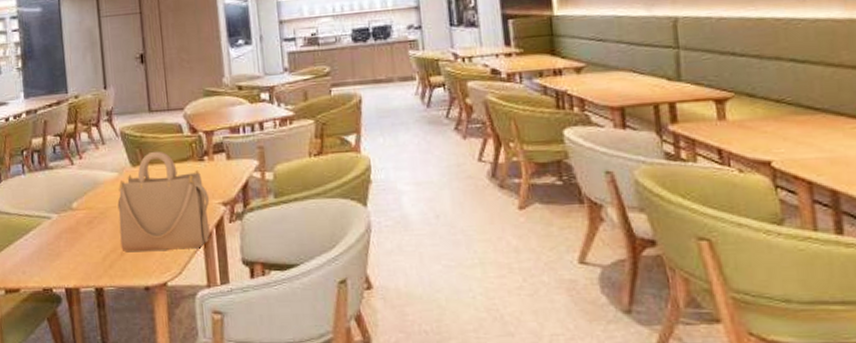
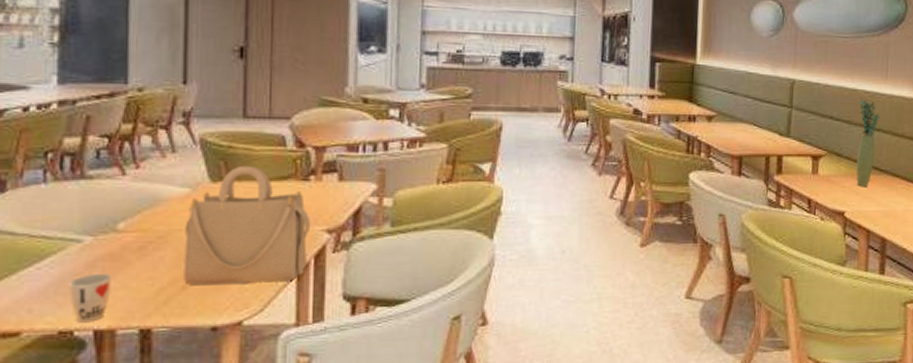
cup: none [46,242,73,282] -> present [69,273,111,323]
vase: none [769,25,804,131] -> present [856,97,880,187]

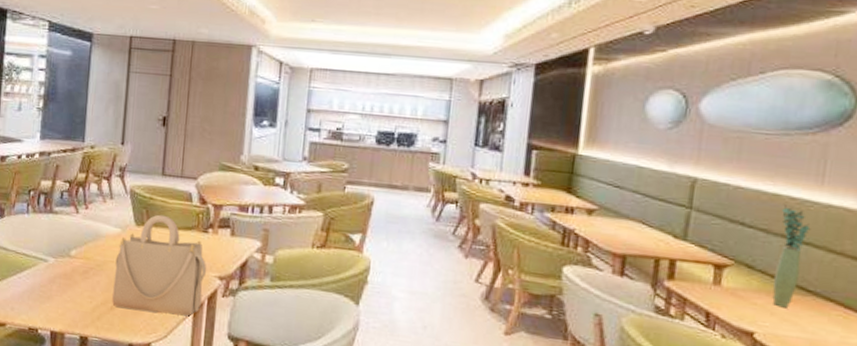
cup: present [69,273,111,323] -> none [37,287,64,324]

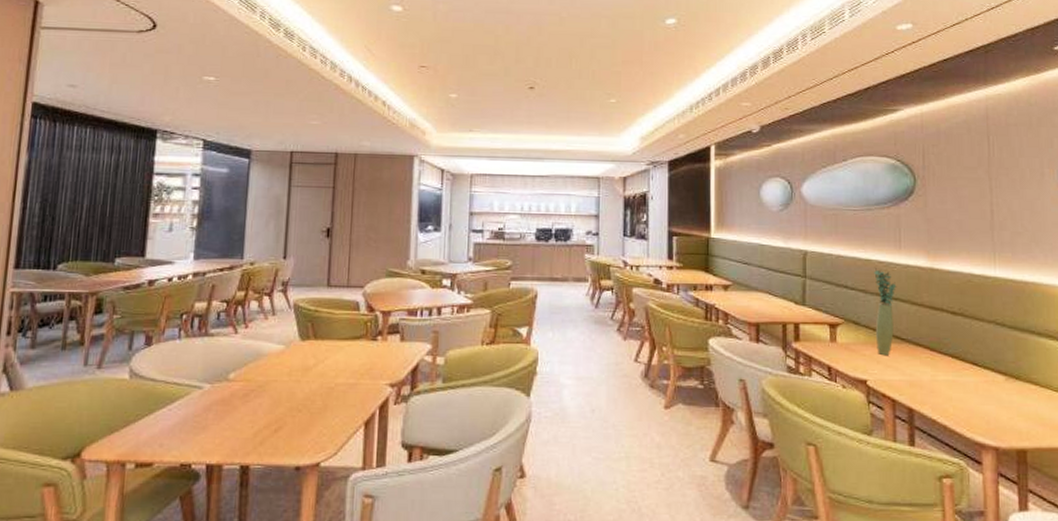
handbag: present [112,214,207,316] -> none [276,326,378,429]

